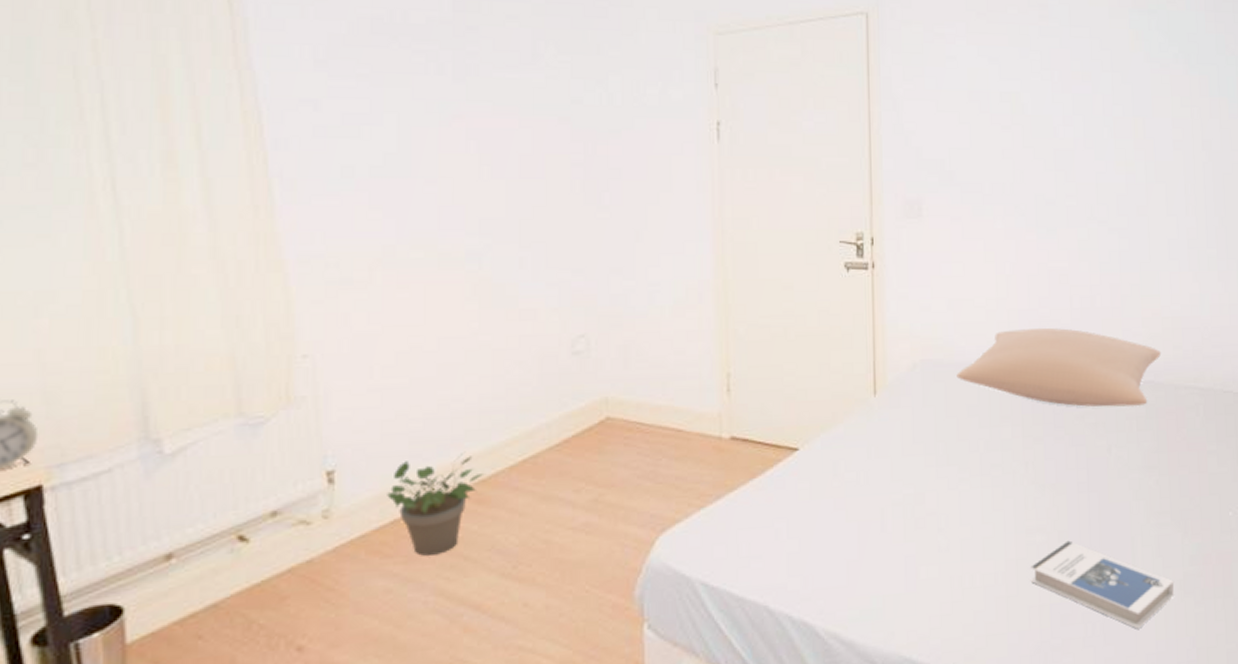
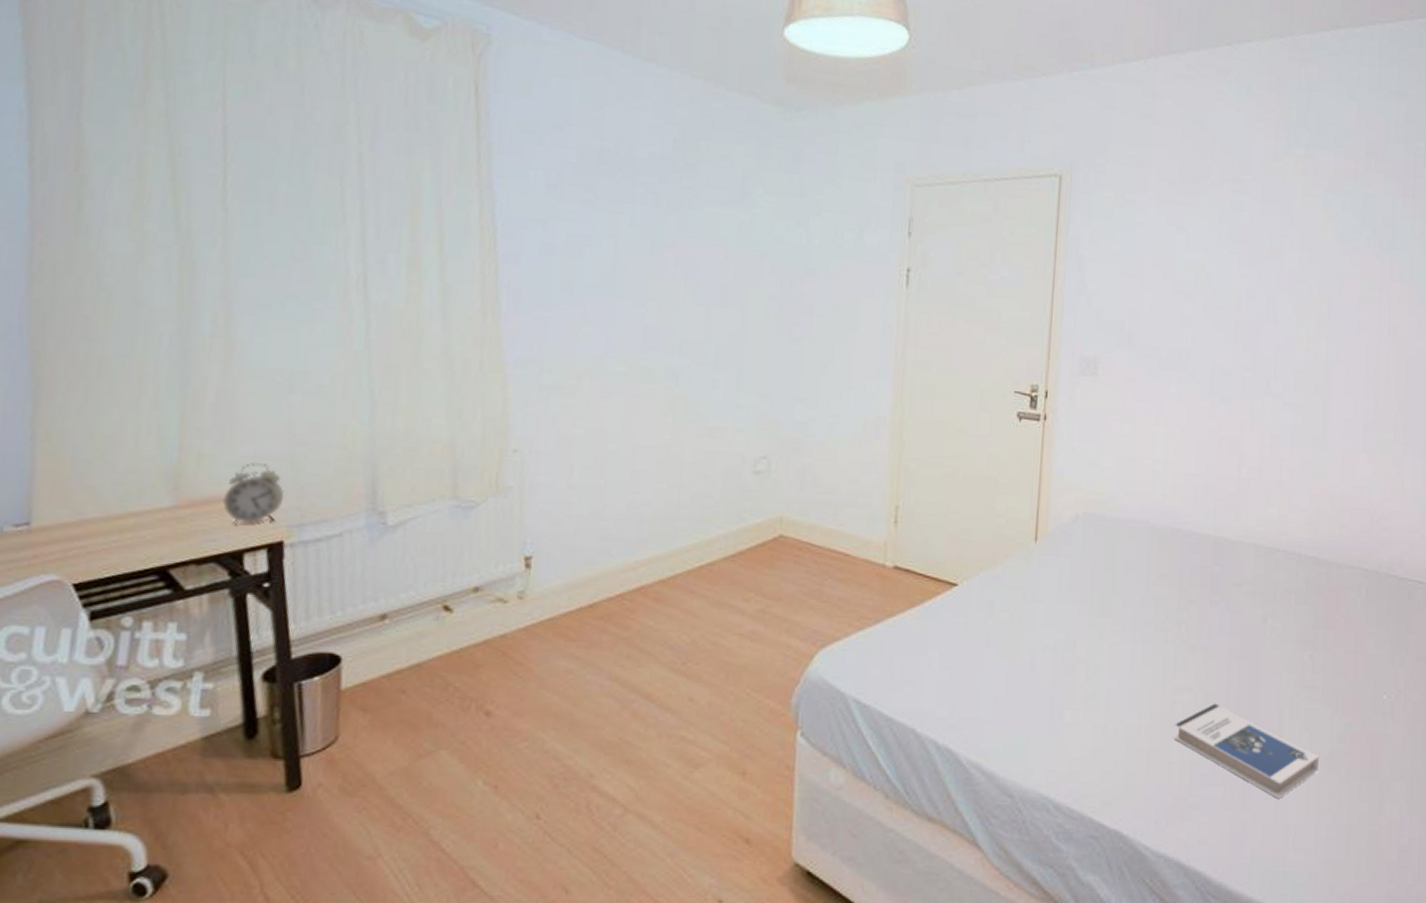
potted plant: present [387,451,485,556] -> none [576,552,664,644]
pillow: present [956,328,1162,407] -> none [1117,492,1327,580]

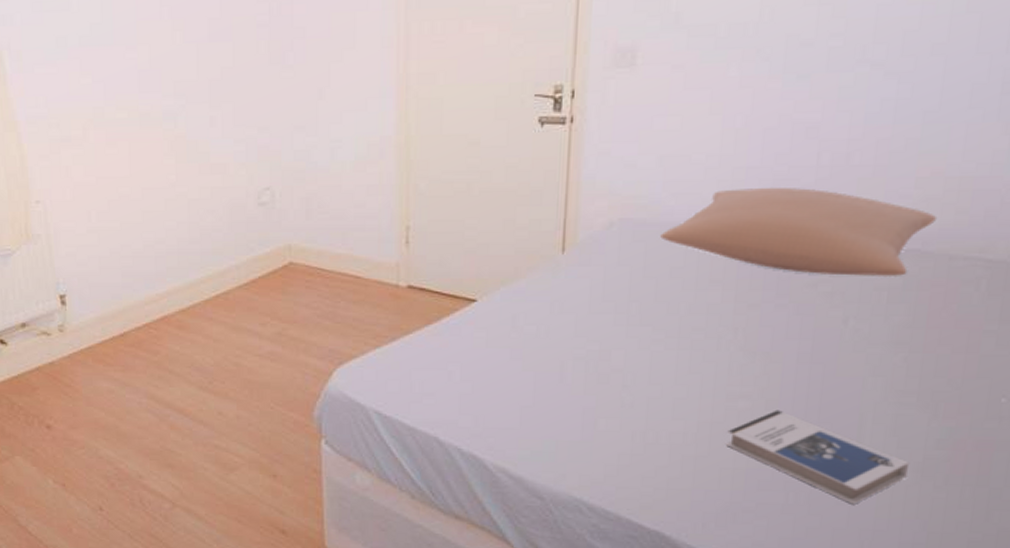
pillow: none [1117,492,1327,580] -> present [660,188,938,276]

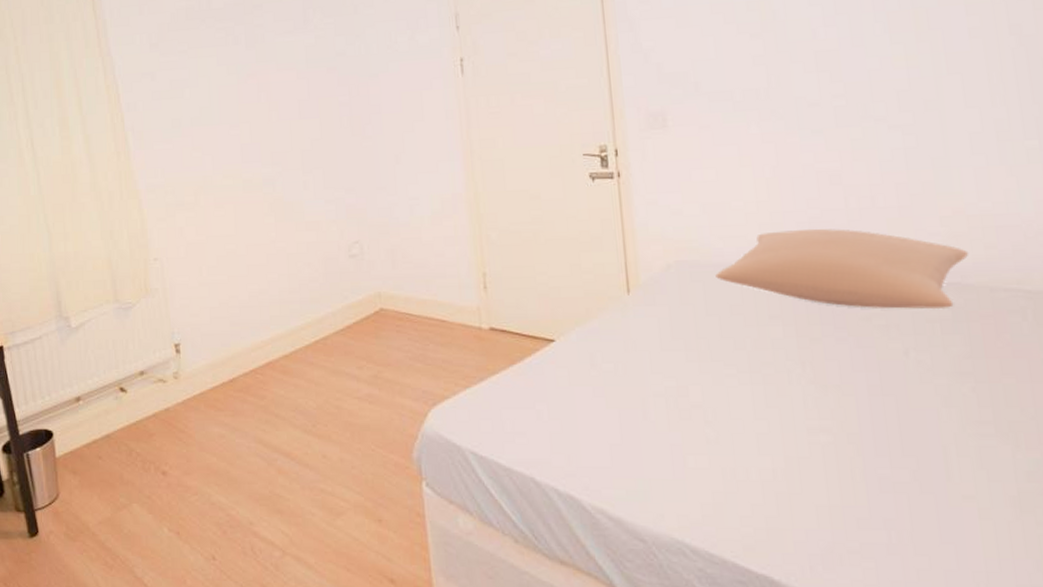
hardback book: present [725,410,910,504] -> none [815,443,1006,543]

